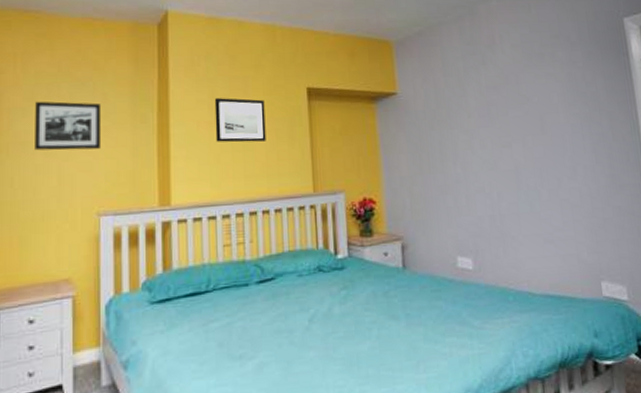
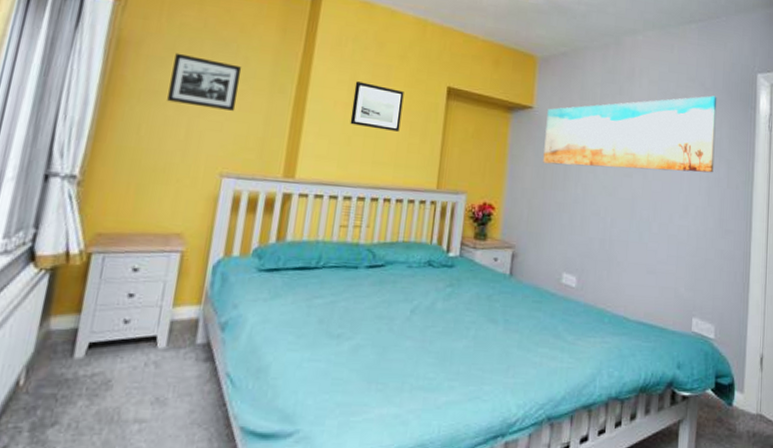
wall art: none [412,49,596,148] -> present [543,95,717,173]

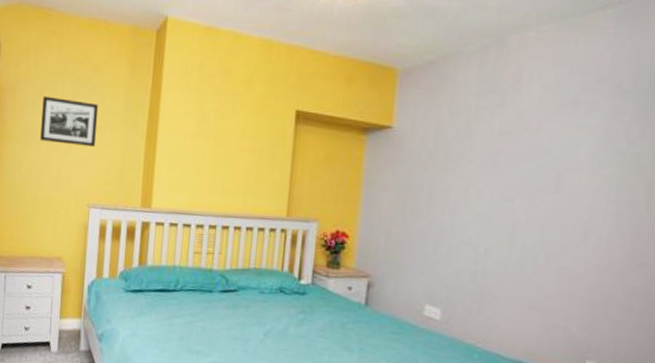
wall art: present [350,81,404,132] -> none [199,111,251,160]
wall art: present [543,95,717,173] -> none [403,99,639,195]

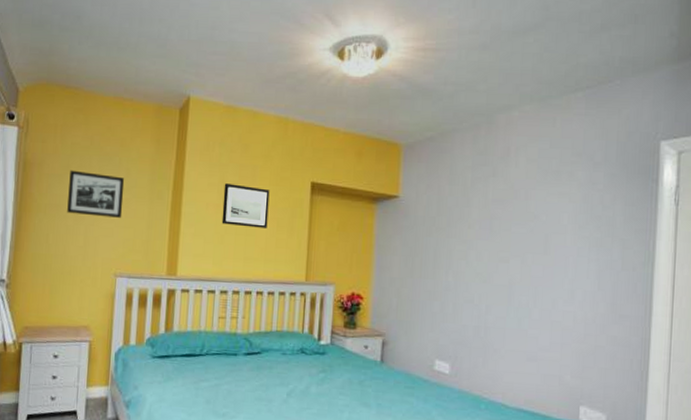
wall art: none [199,111,251,160] -> present [221,183,270,228]

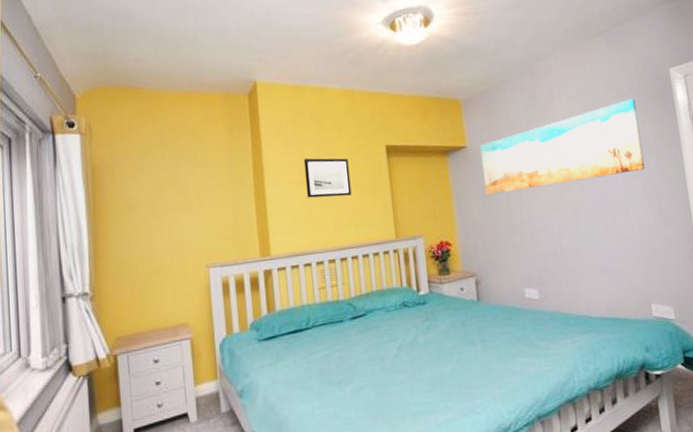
picture frame: present [67,170,125,218] -> none [143,168,206,213]
wall art: none [411,170,609,255] -> present [480,98,645,195]

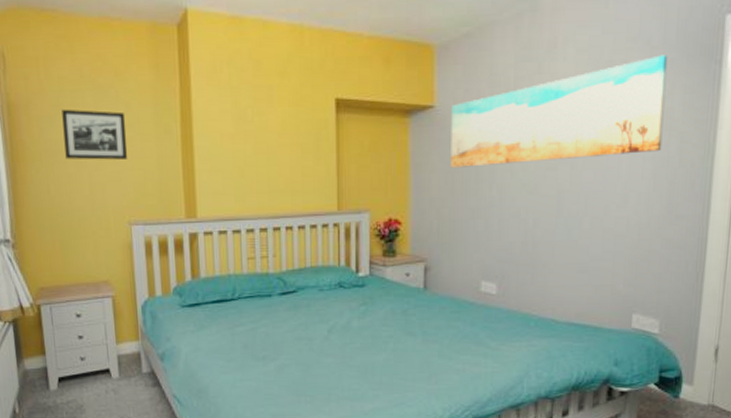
picture frame: none [143,168,206,213] -> present [61,109,128,160]
wall art: present [303,158,352,198] -> none [238,108,291,157]

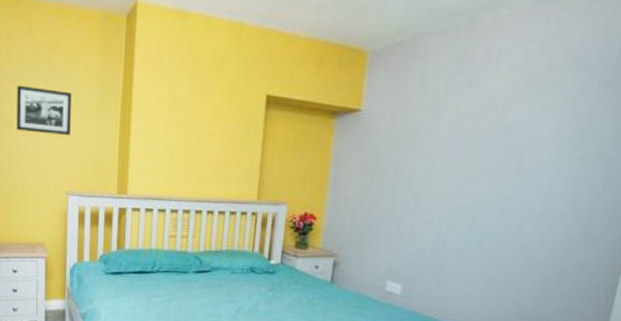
wall art: present [450,54,668,168] -> none [370,77,605,174]

